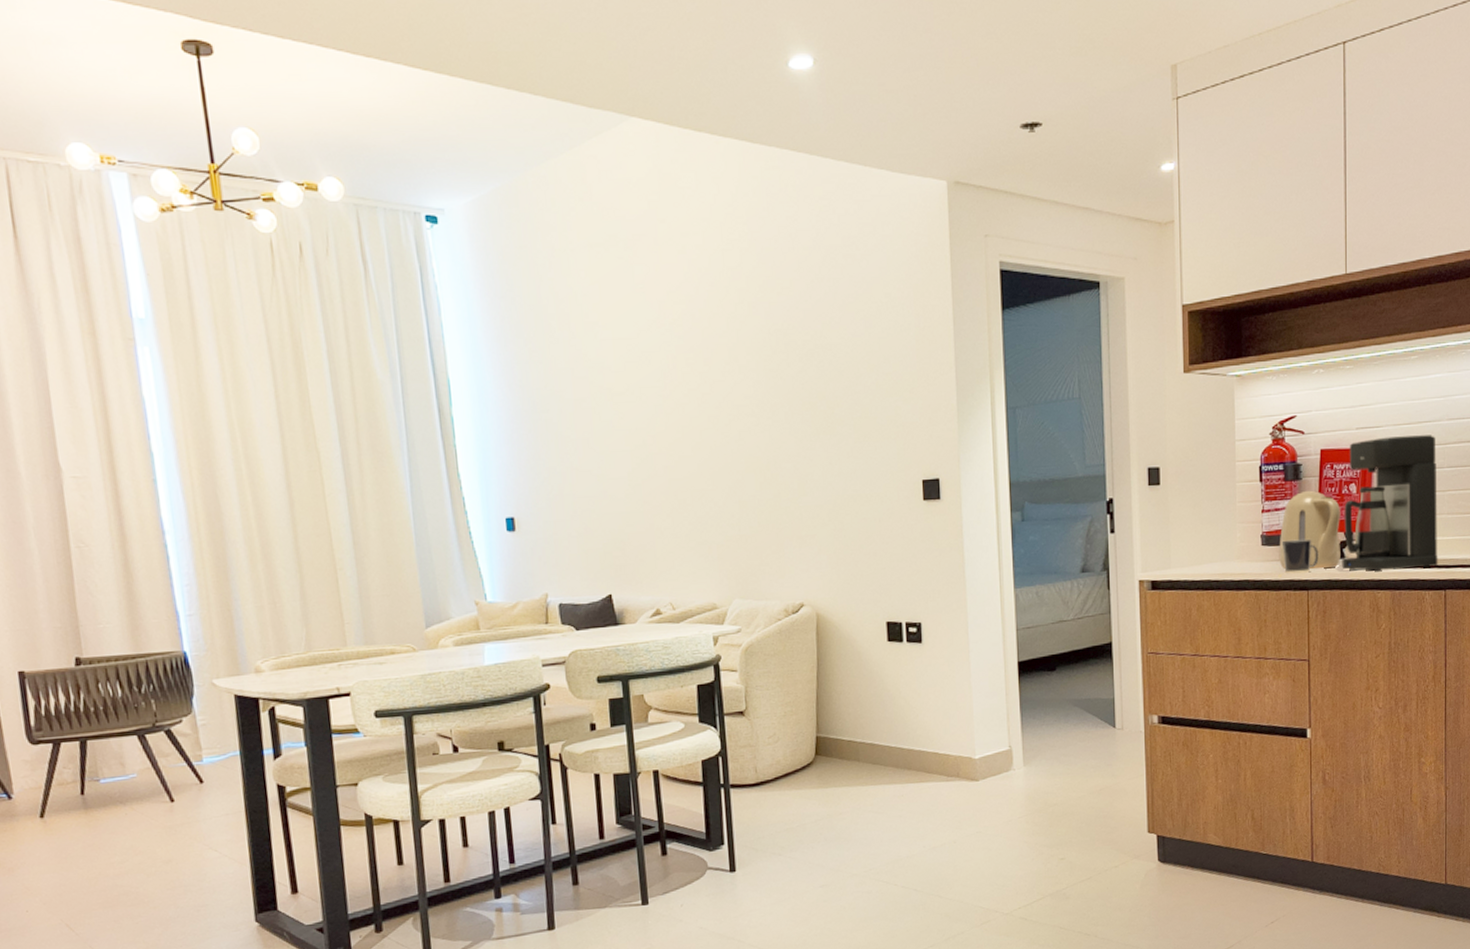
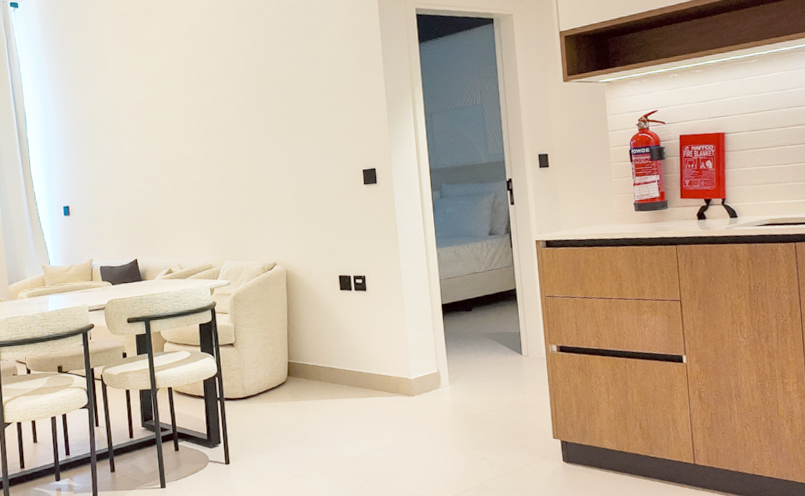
kettle: present [1279,490,1340,570] -> none [649,167,702,229]
mug: present [1283,539,1319,574] -> none [652,205,684,233]
coffee maker: present [1342,435,1438,571] -> none [702,120,787,229]

